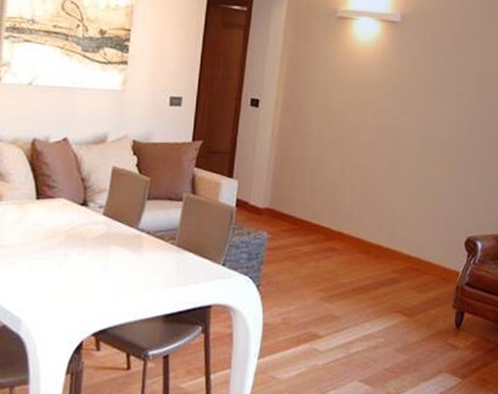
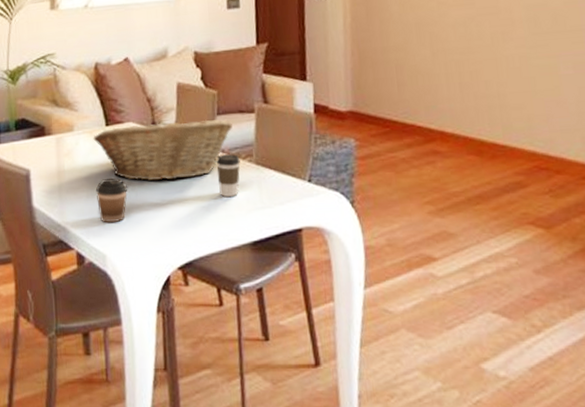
coffee cup: none [18,248,52,289] -> present [96,177,128,222]
fruit basket: none [21,197,160,255] -> present [93,118,233,181]
coffee cup: none [140,236,164,273] -> present [216,154,240,197]

